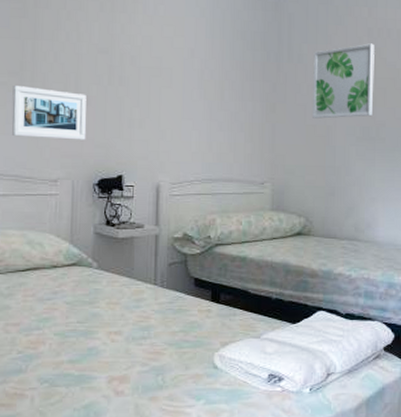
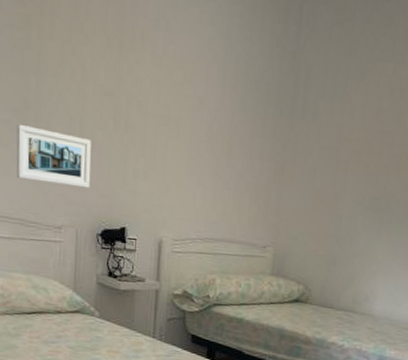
wall art: present [313,43,375,119] -> none [321,105,396,186]

